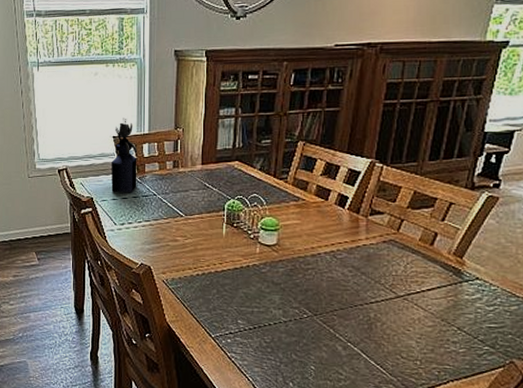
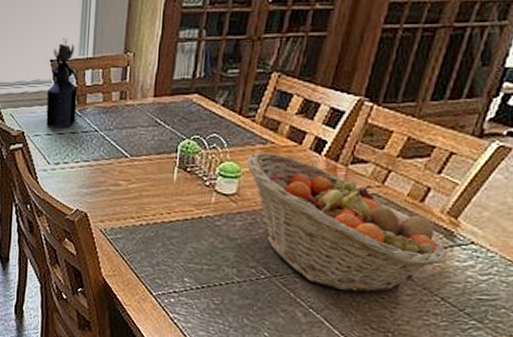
fruit basket: none [283,208,457,326] -> present [246,152,446,293]

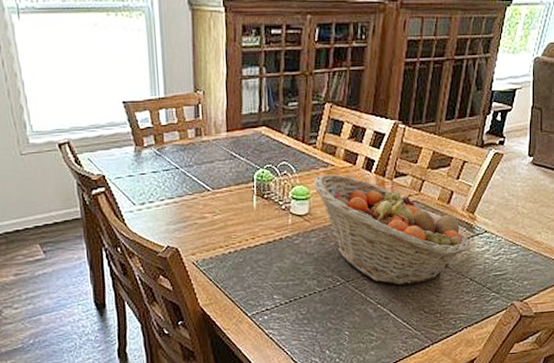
vase: present [46,38,78,127] -> none [122,79,156,167]

